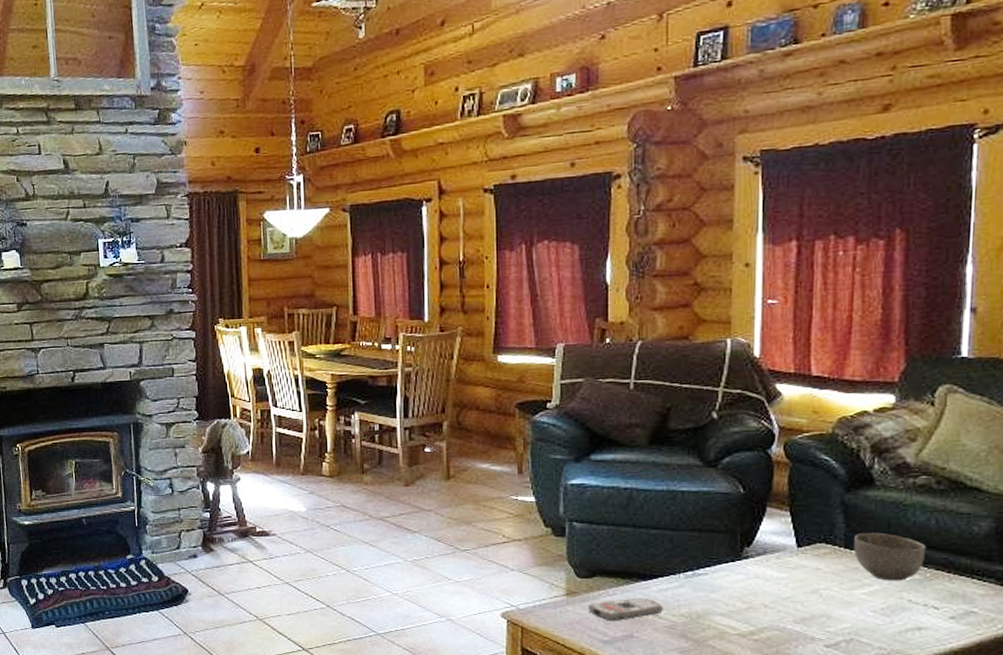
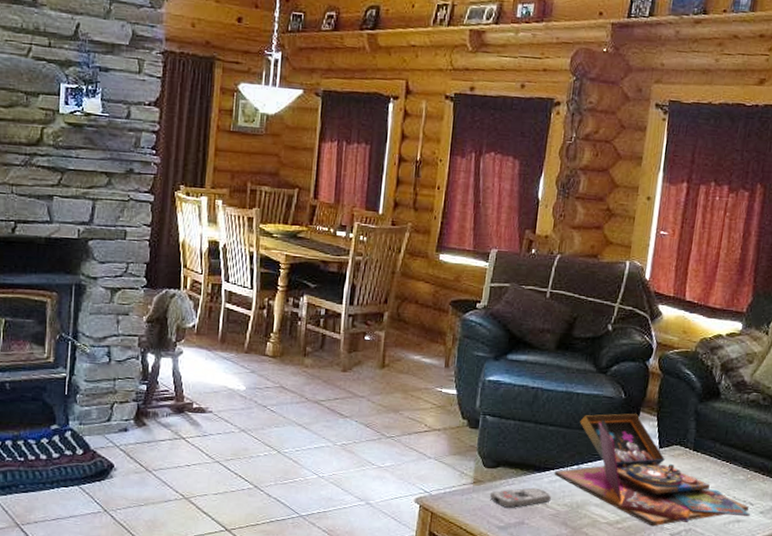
board game: none [663,510,937,637] -> present [554,413,751,527]
bowl: present [854,532,927,581] -> none [699,438,751,481]

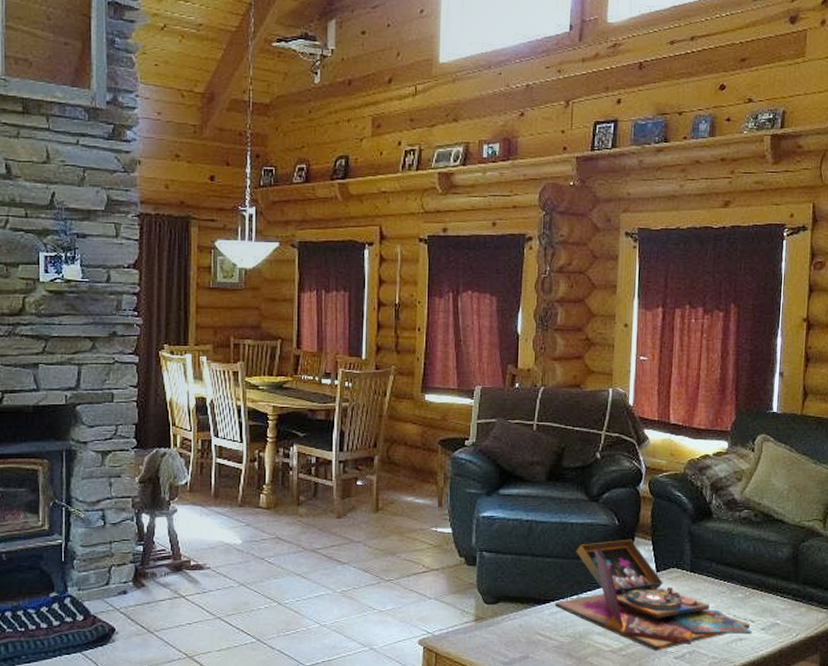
remote control: present [489,487,551,509] -> none [492,620,553,644]

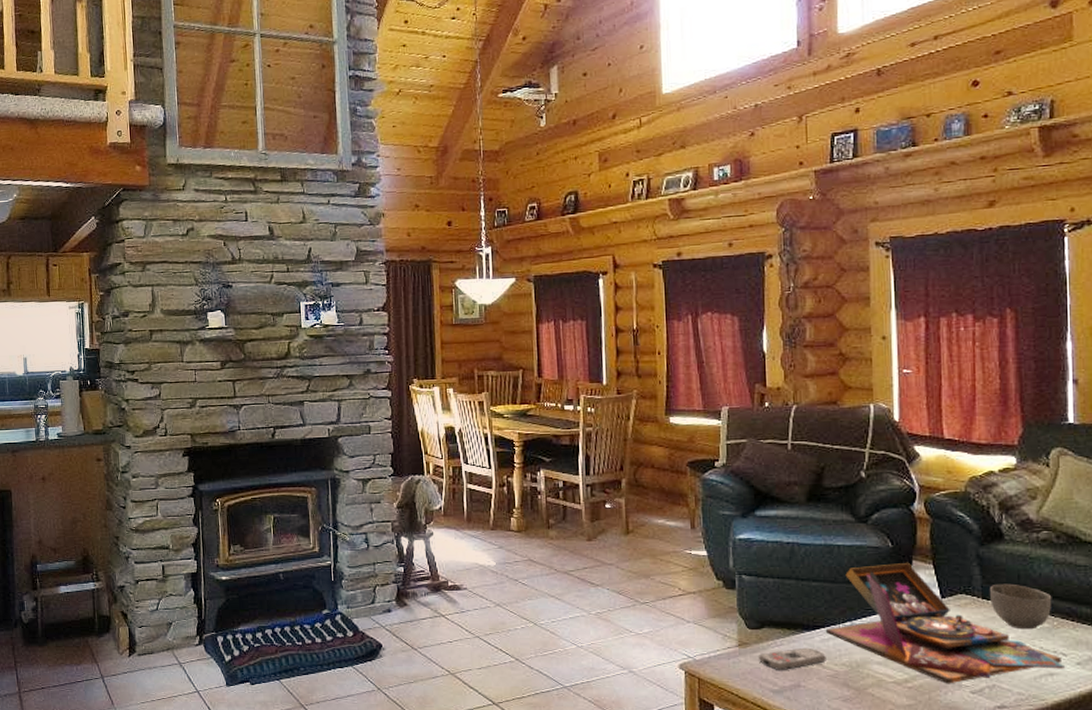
remote control: none [492,620,553,644] -> present [758,647,826,671]
bowl: none [697,558,747,600] -> present [990,583,1052,630]

